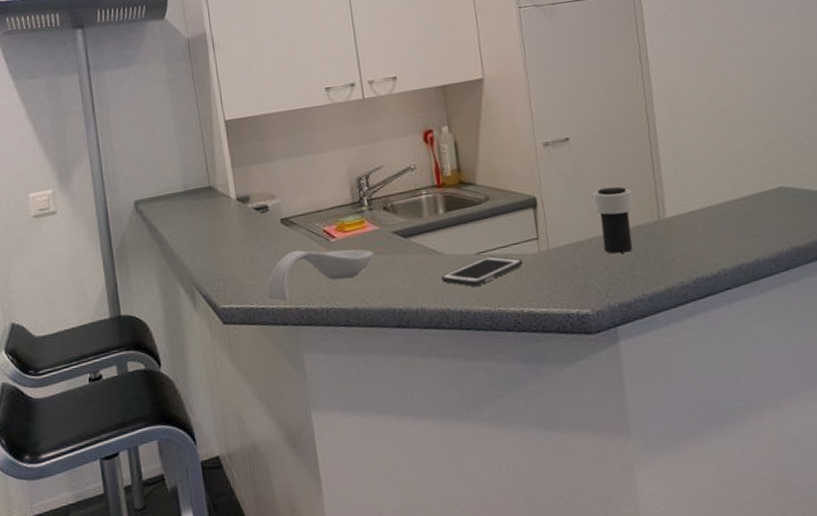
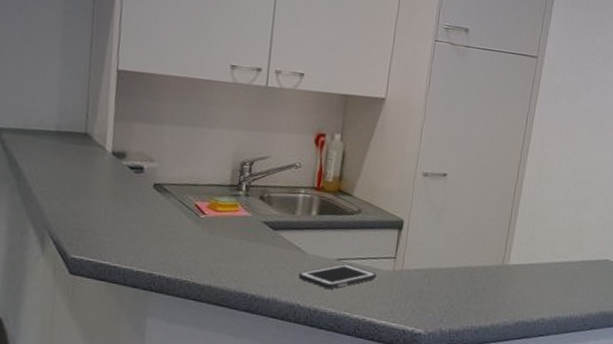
spoon rest: present [267,249,374,302] -> none [122,218,240,265]
cup: present [593,186,634,254] -> none [450,226,487,287]

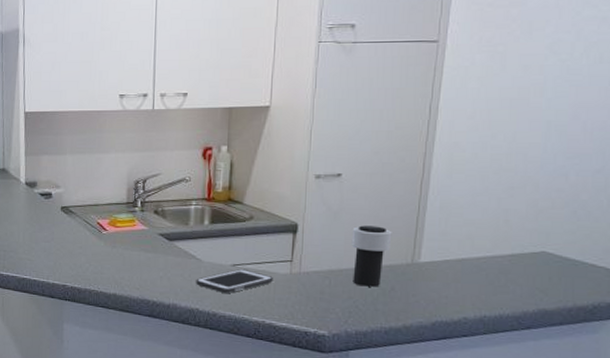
cup: none [450,226,487,287] -> present [351,225,392,287]

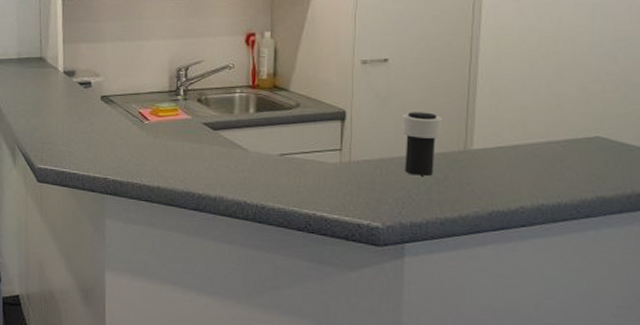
cell phone: present [196,269,273,294] -> none [242,159,322,185]

